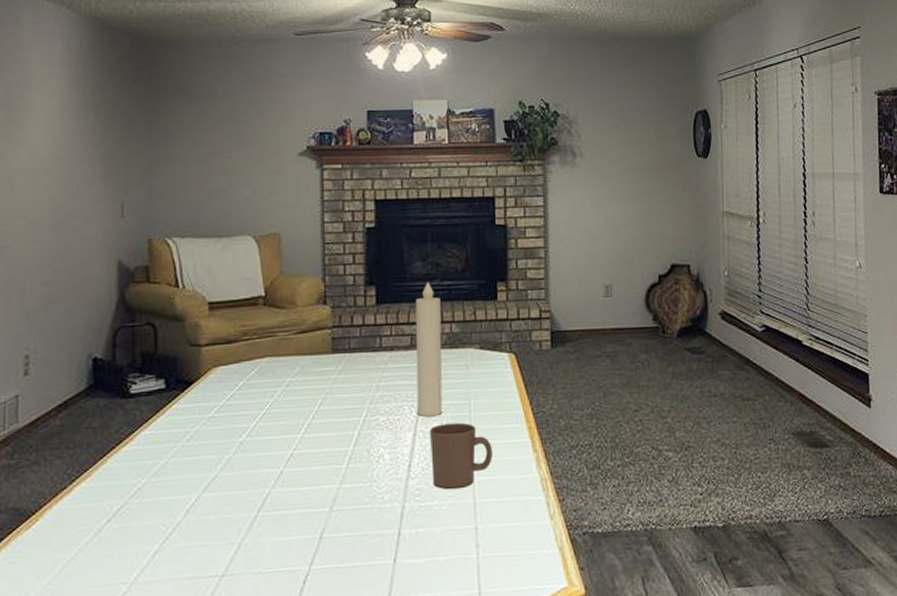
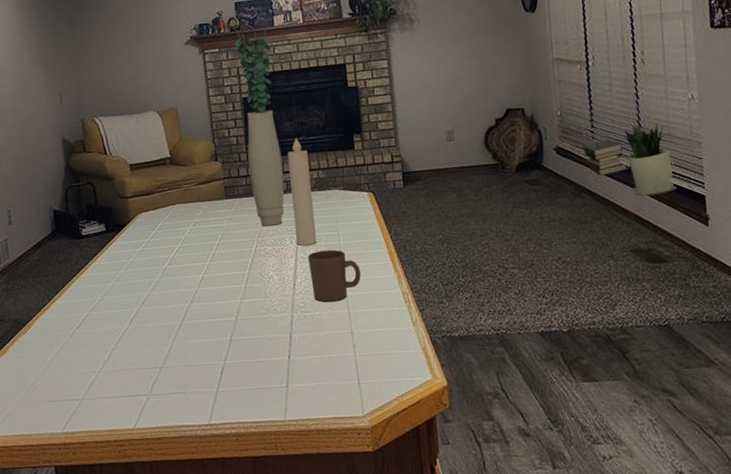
vase: none [362,143,409,391] -> present [234,29,285,227]
books: none [749,306,795,347] -> present [582,139,629,177]
planter: none [791,290,844,373] -> present [623,123,680,197]

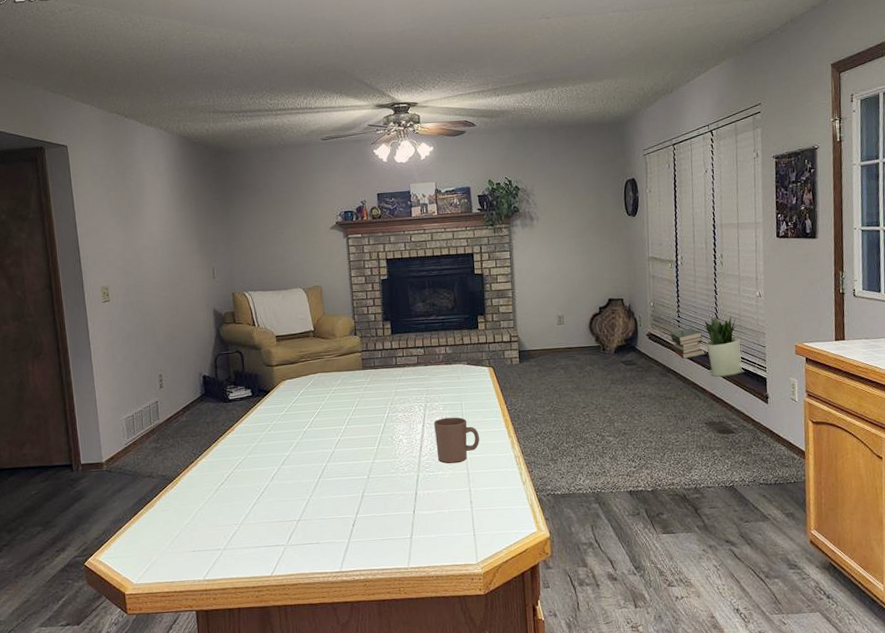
vase: present [234,29,285,227] -> none [375,218,416,395]
candle: present [287,138,317,247] -> none [419,317,443,414]

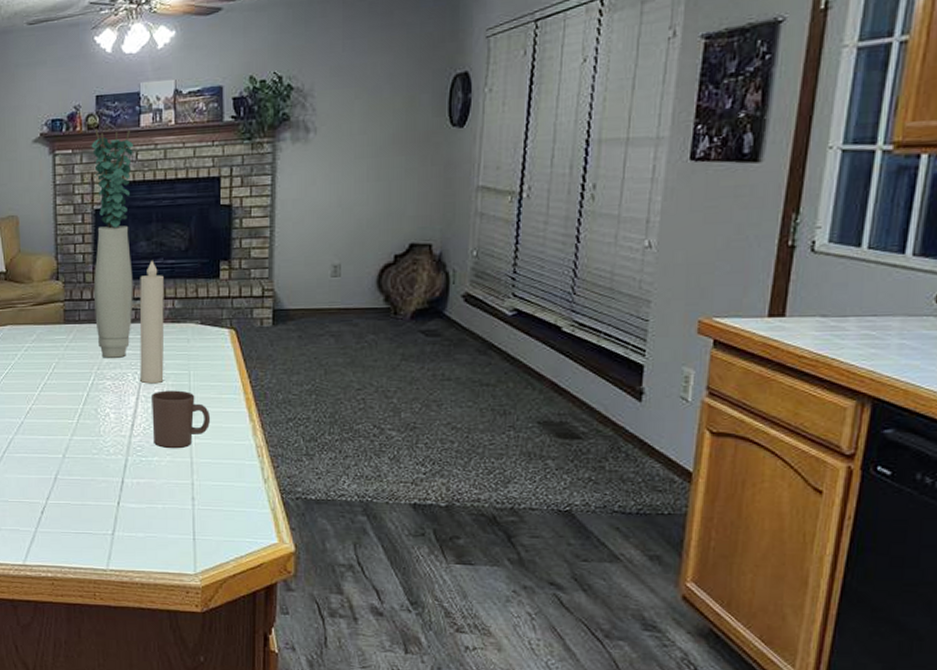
vase: none [375,218,416,395] -> present [91,128,134,358]
candle: none [419,317,443,414] -> present [139,260,165,384]
books: present [670,328,707,359] -> none [498,289,552,332]
planter: present [703,315,746,378] -> none [551,272,612,361]

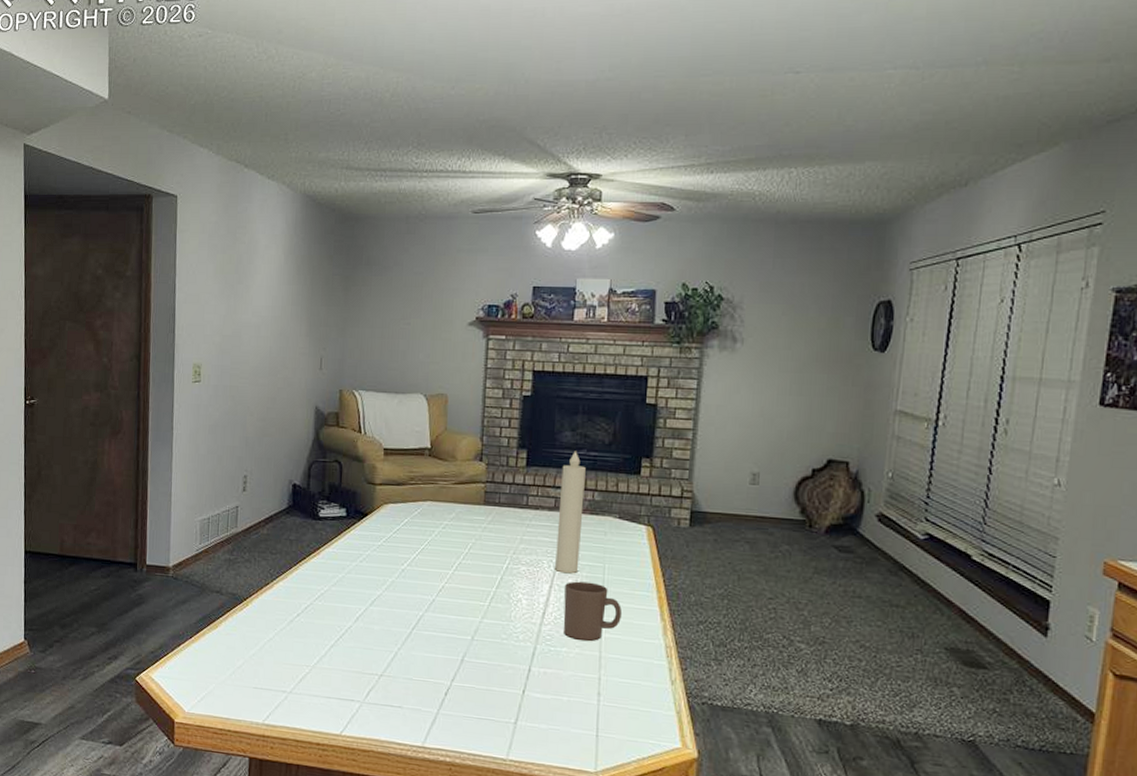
vase: present [91,128,134,358] -> none [515,317,567,545]

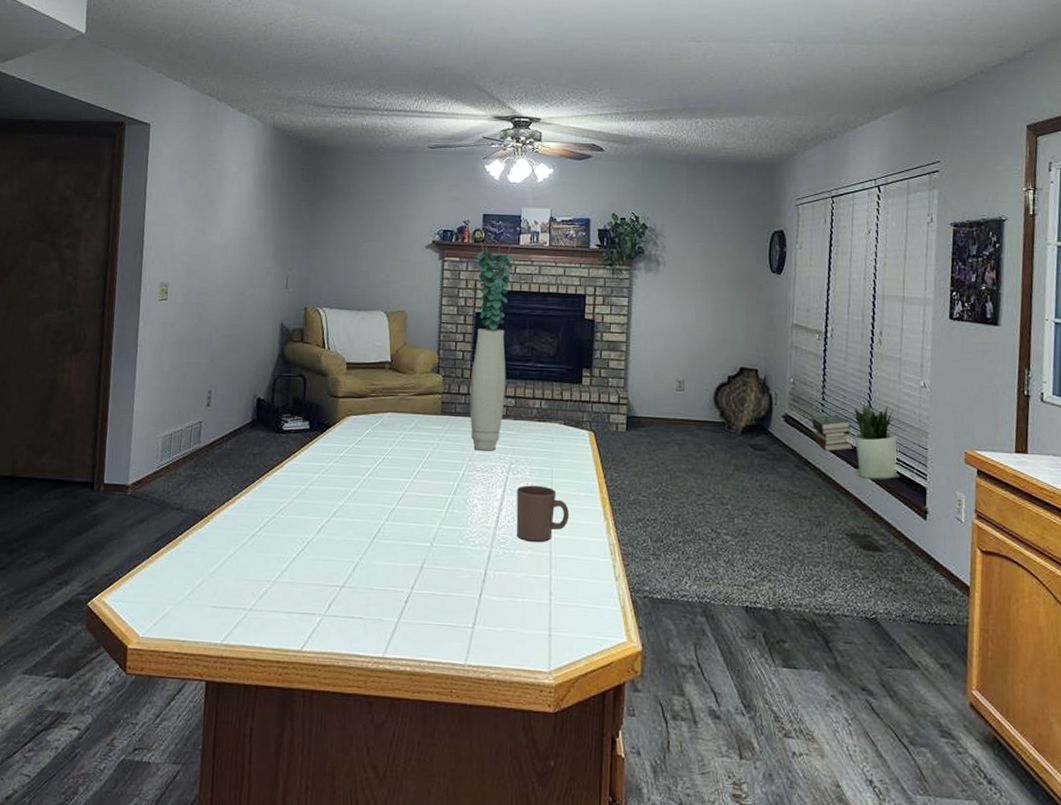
vase: none [515,317,567,545] -> present [470,242,514,451]
candle: present [555,451,586,574] -> none [507,362,533,478]
books: none [911,515,963,557] -> present [811,415,854,452]
planter: none [961,503,1020,591] -> present [853,403,902,481]

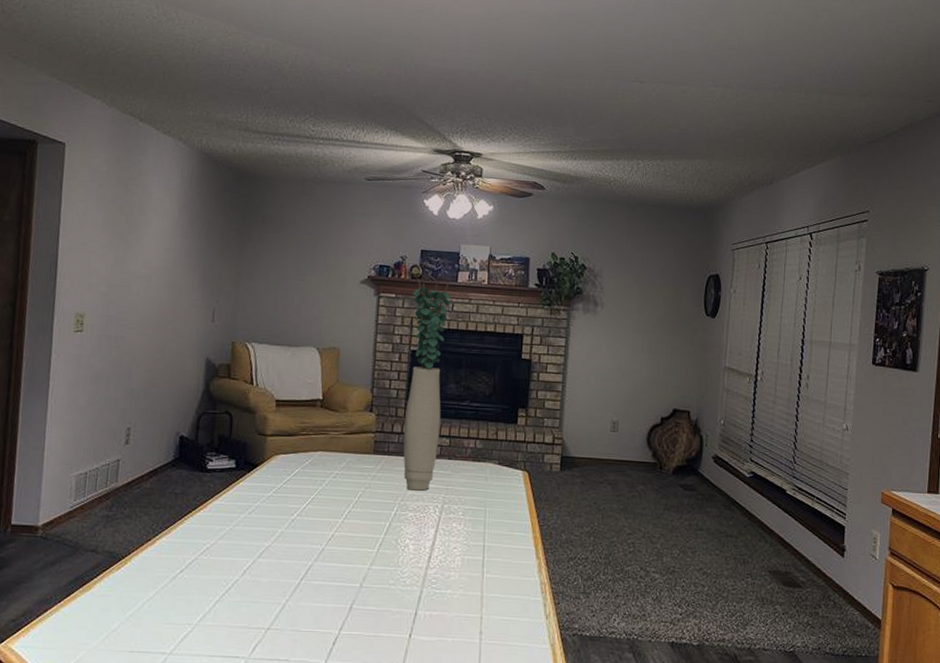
mug: present [516,485,570,543] -> none [448,525,502,583]
books: present [811,415,854,452] -> none [739,456,779,492]
planter: present [853,403,902,481] -> none [779,445,823,520]

